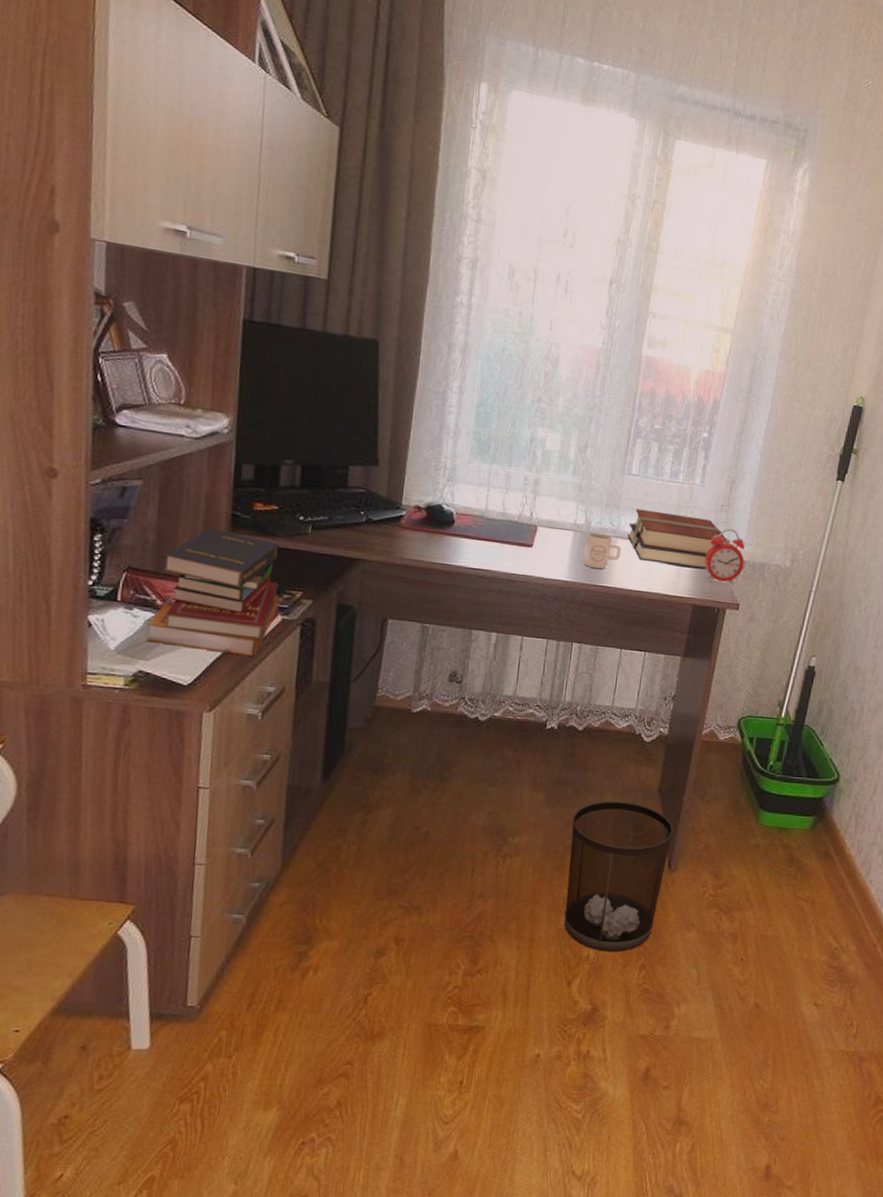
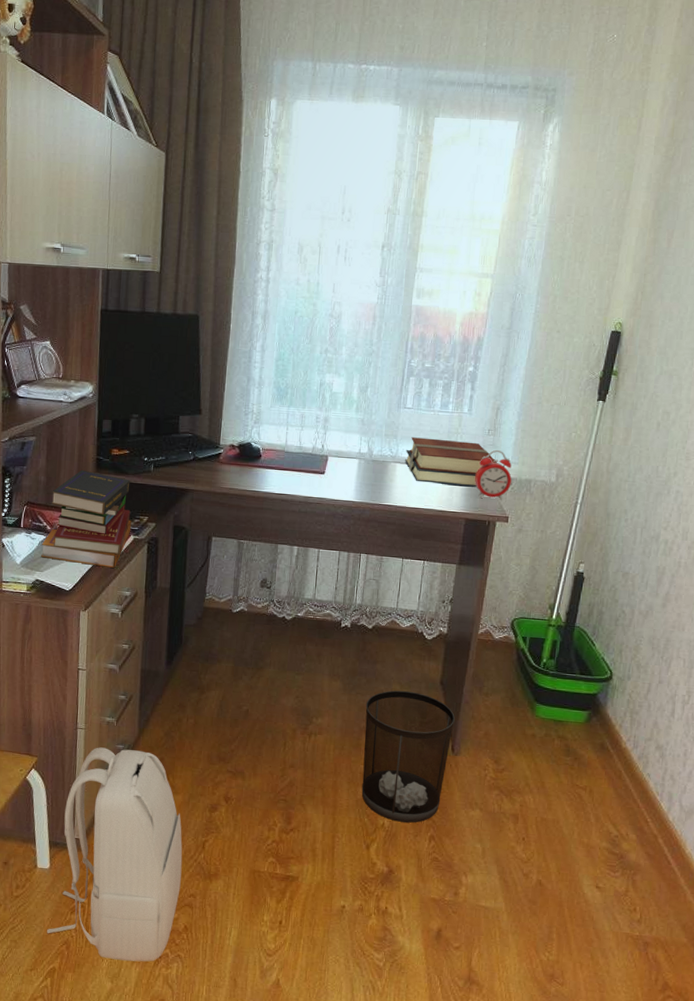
backpack: none [142,887,338,1155] -> present [46,747,183,962]
mug: present [583,532,621,570] -> none [367,459,400,491]

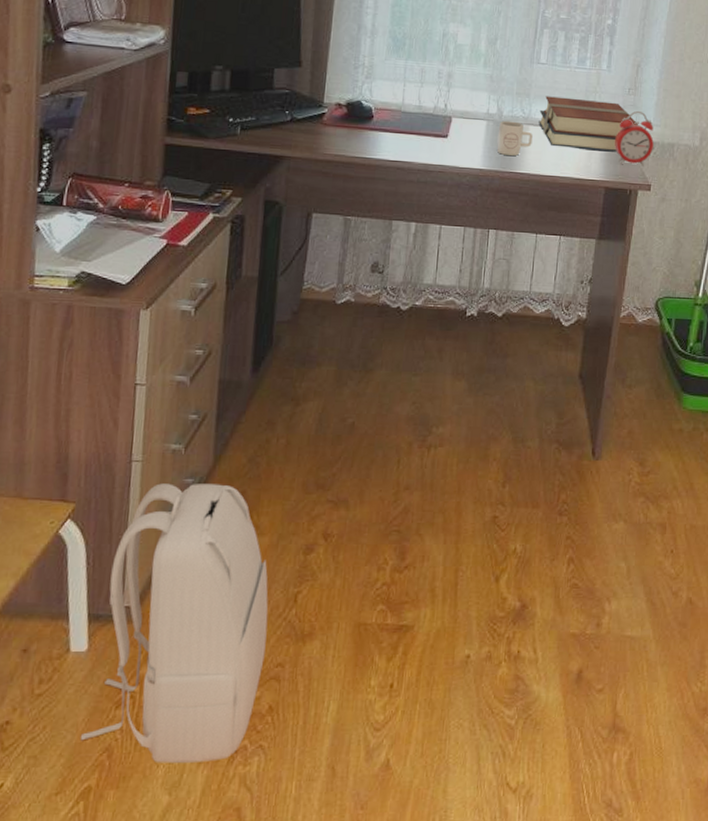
books: present [41,469,132,568] -> none [89,132,212,254]
waste bin: present [361,690,455,823] -> none [489,387,596,545]
mug: none [367,459,400,491] -> present [497,120,533,157]

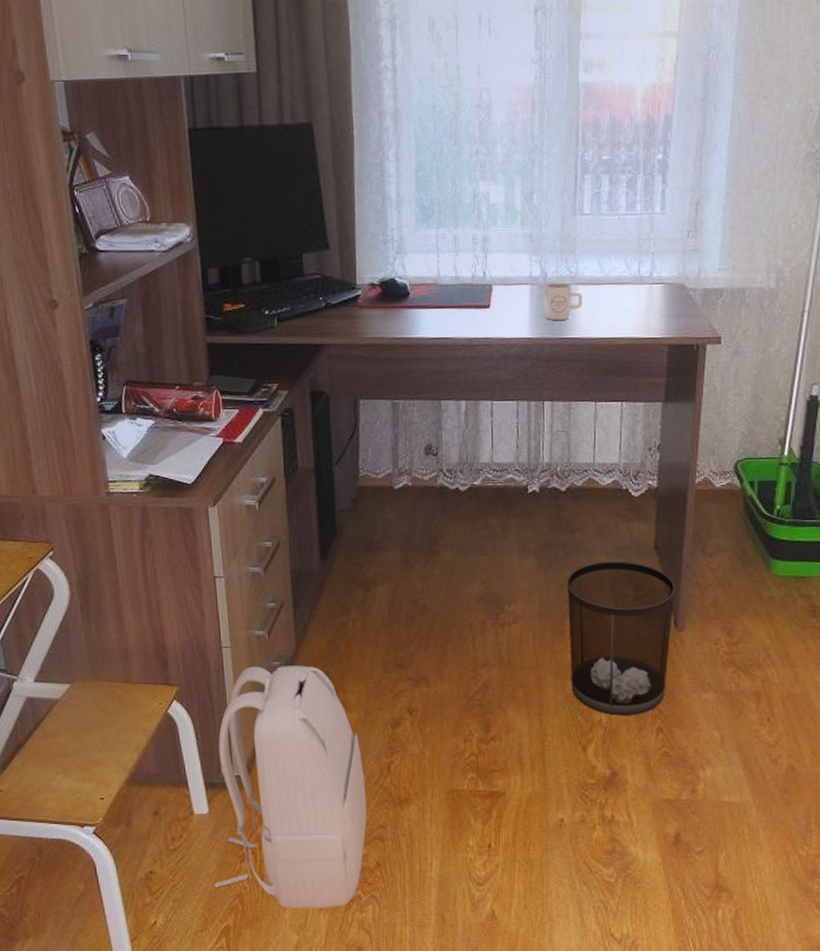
waste bin: none [489,387,596,545] -> present [566,561,675,716]
books: present [539,96,638,152] -> none [587,249,701,306]
alarm clock: present [615,110,654,167] -> none [676,255,721,318]

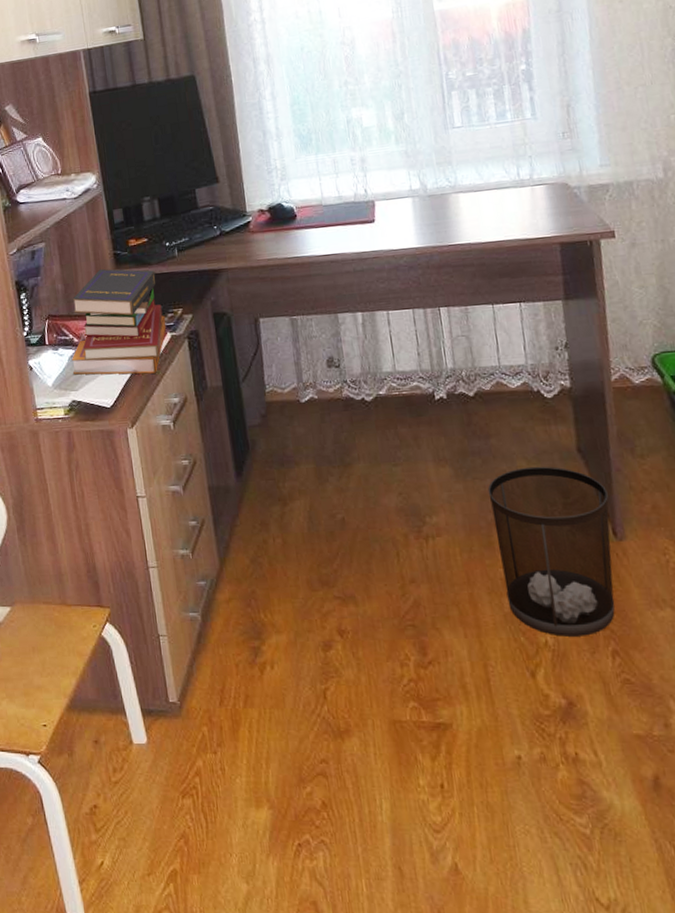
books: none [151,333,259,451] -> present [72,269,167,375]
backpack: present [214,666,367,909] -> none [152,585,308,855]
mug: present [543,282,582,321] -> none [426,192,466,230]

